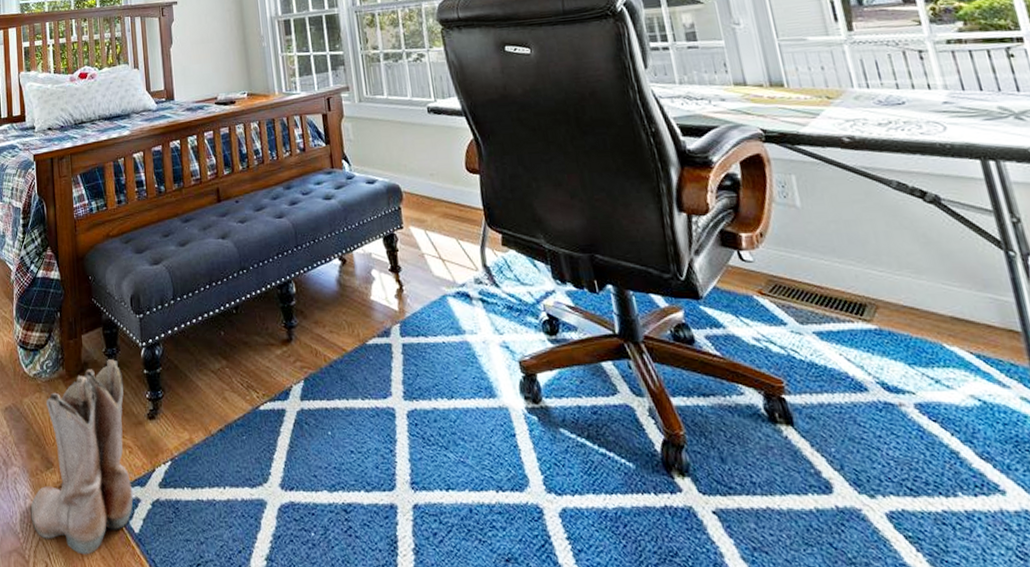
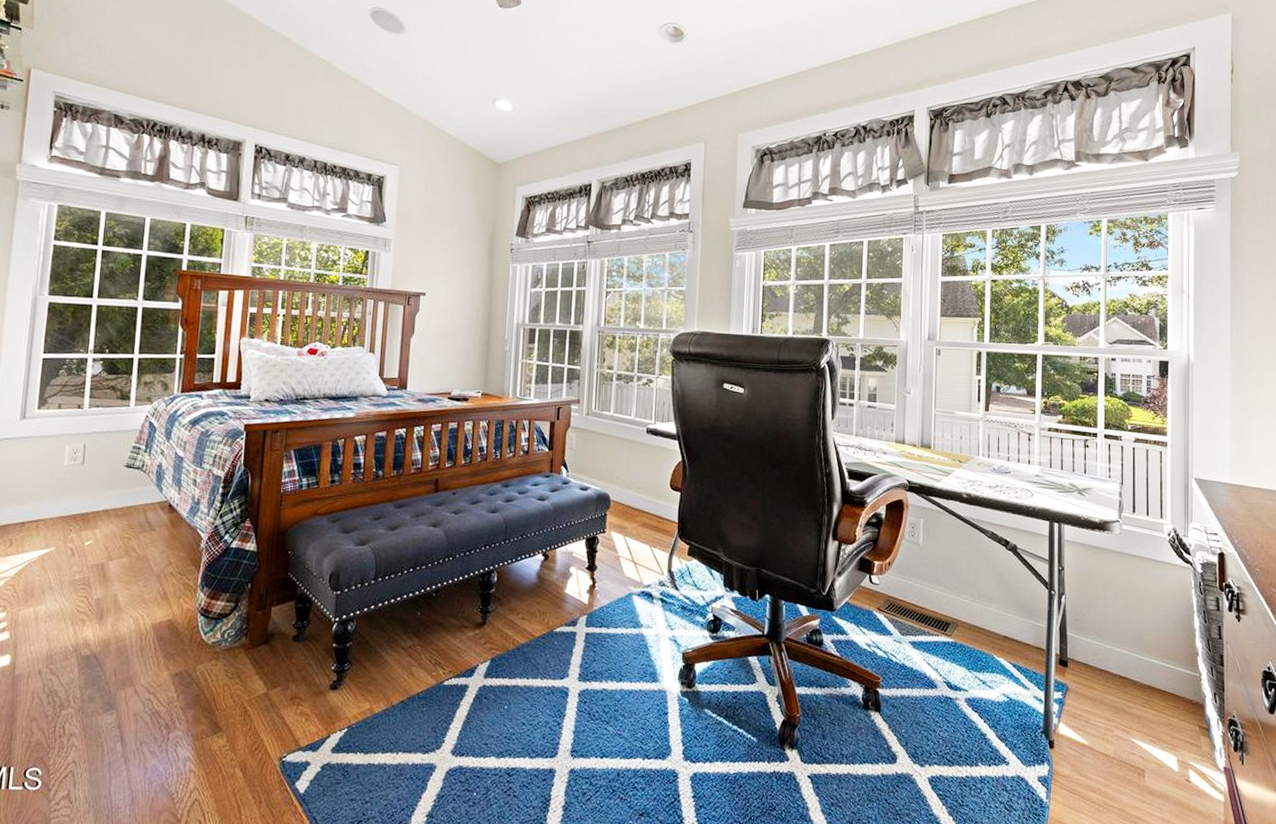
boots: present [30,359,133,555] -> none [189,632,310,814]

